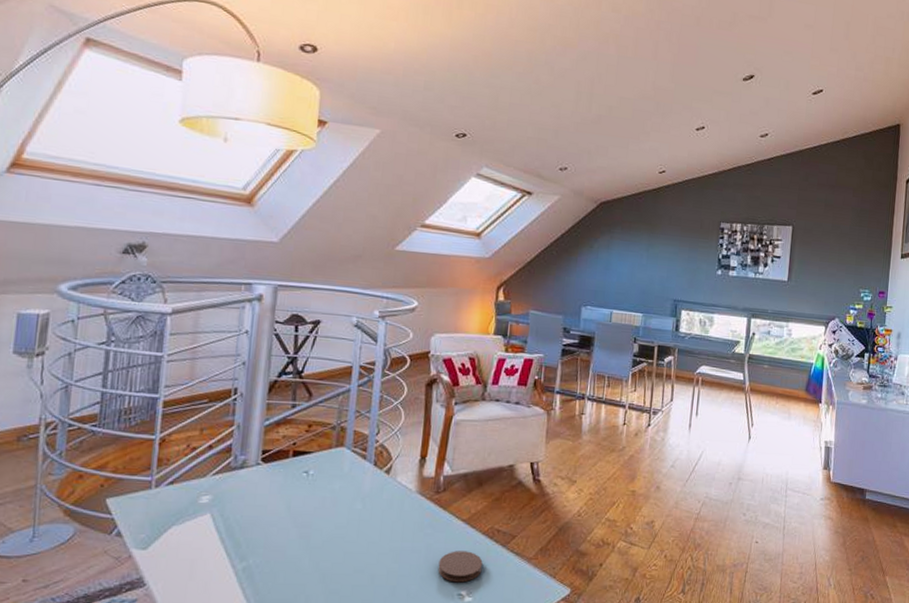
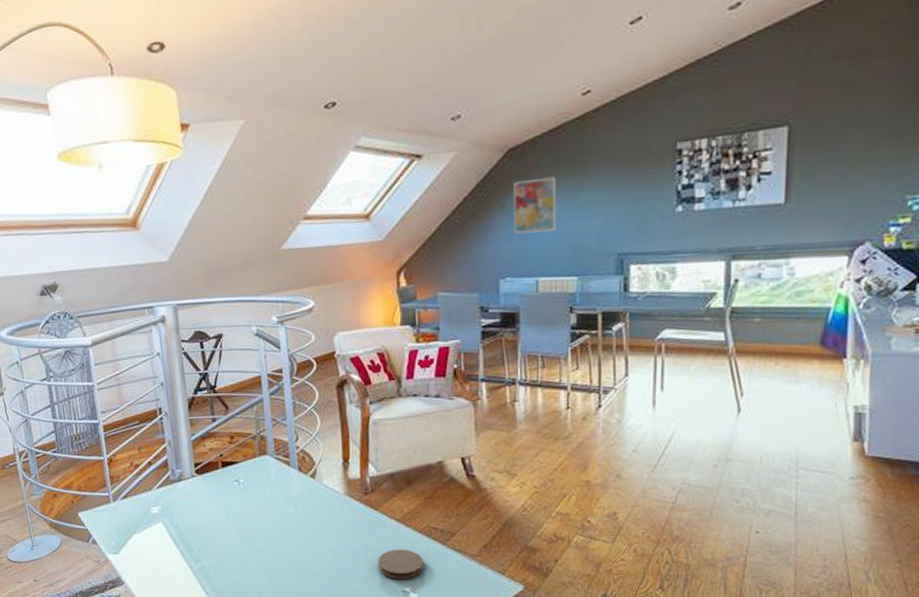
wall art: none [598,229,634,274] -> present [514,176,557,234]

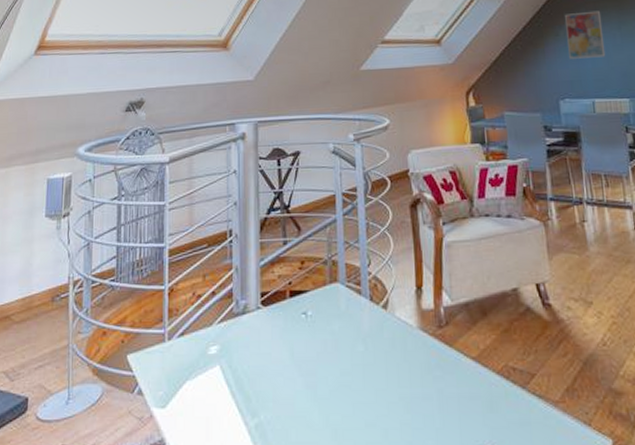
coaster: present [378,549,424,580] -> none [453,395,504,435]

